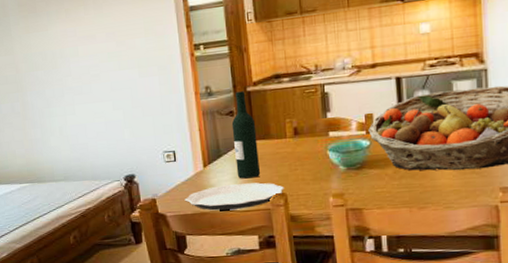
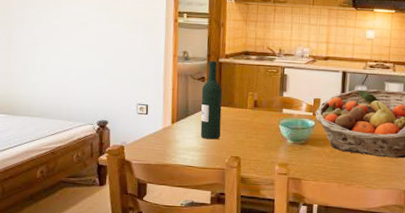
plate: present [184,182,284,211] -> none [150,142,239,166]

